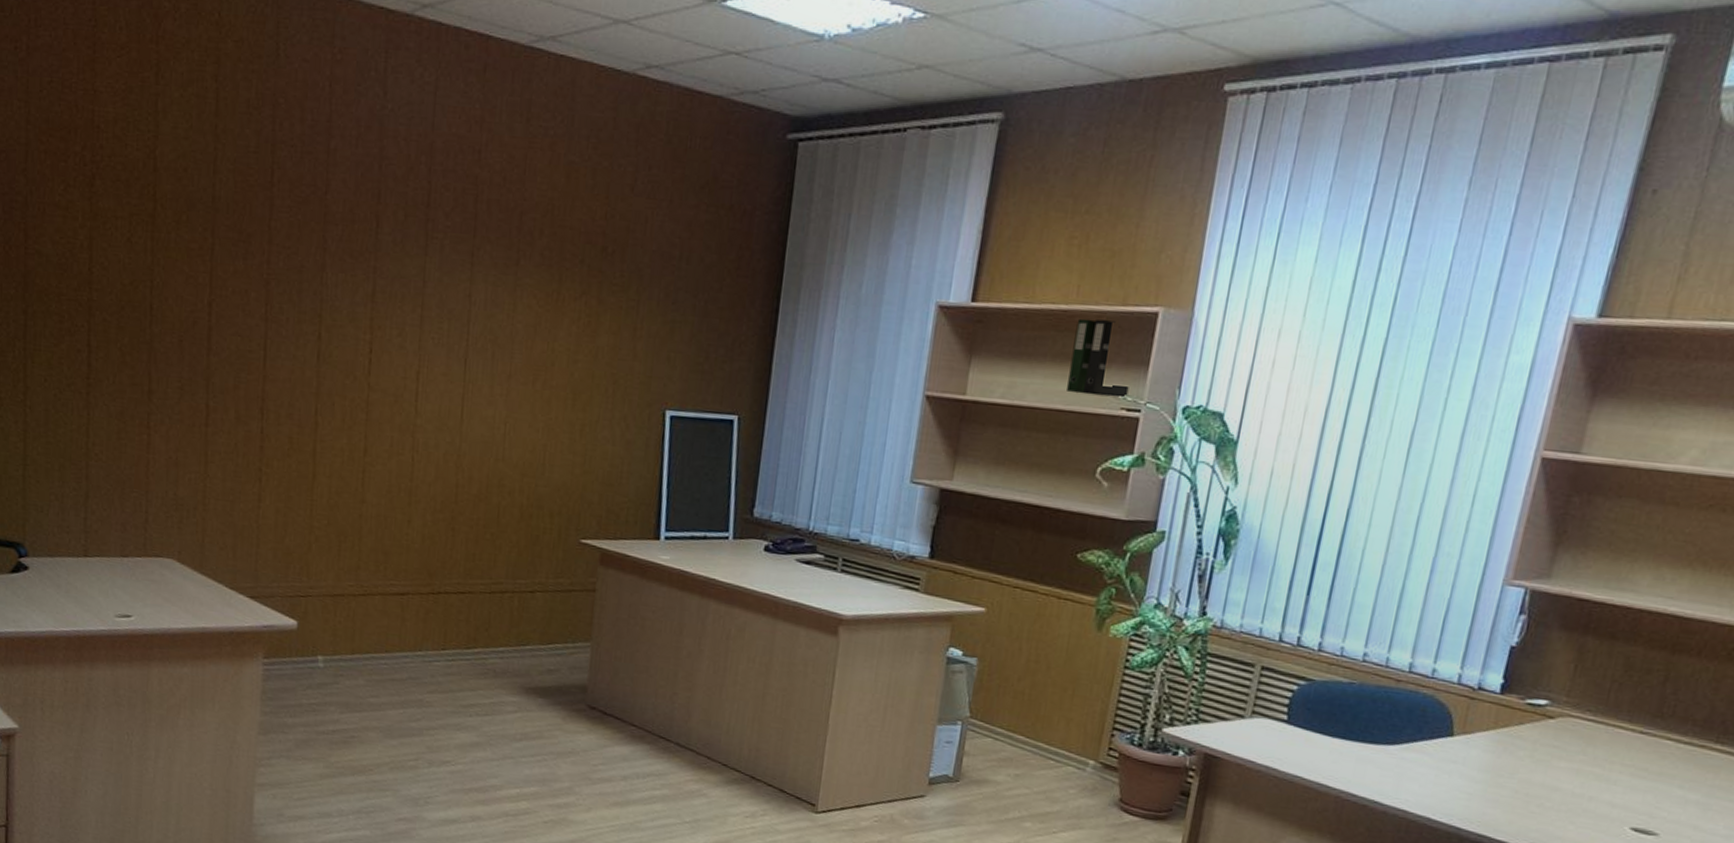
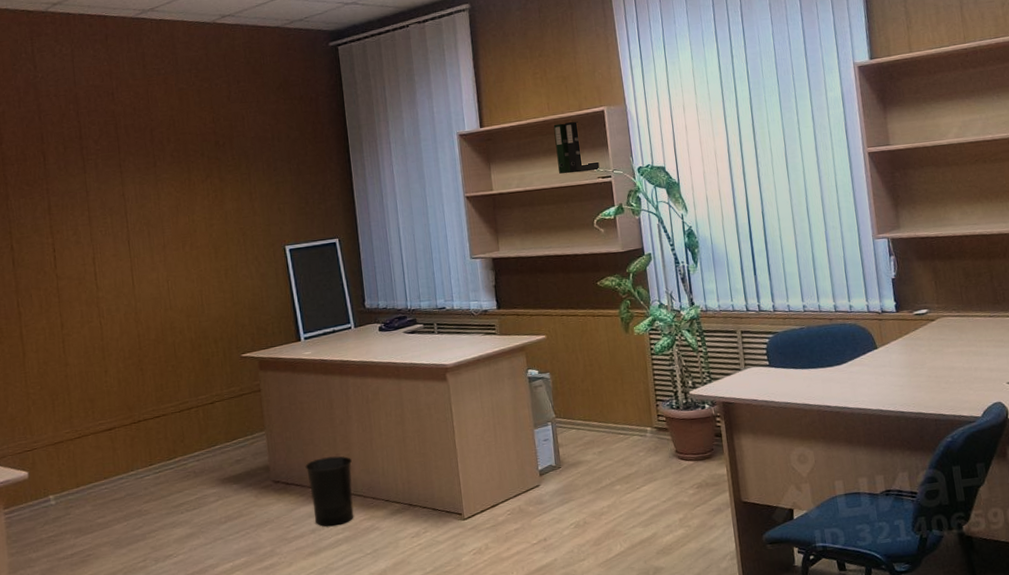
waste bin: none [630,692,693,780] -> present [305,456,354,527]

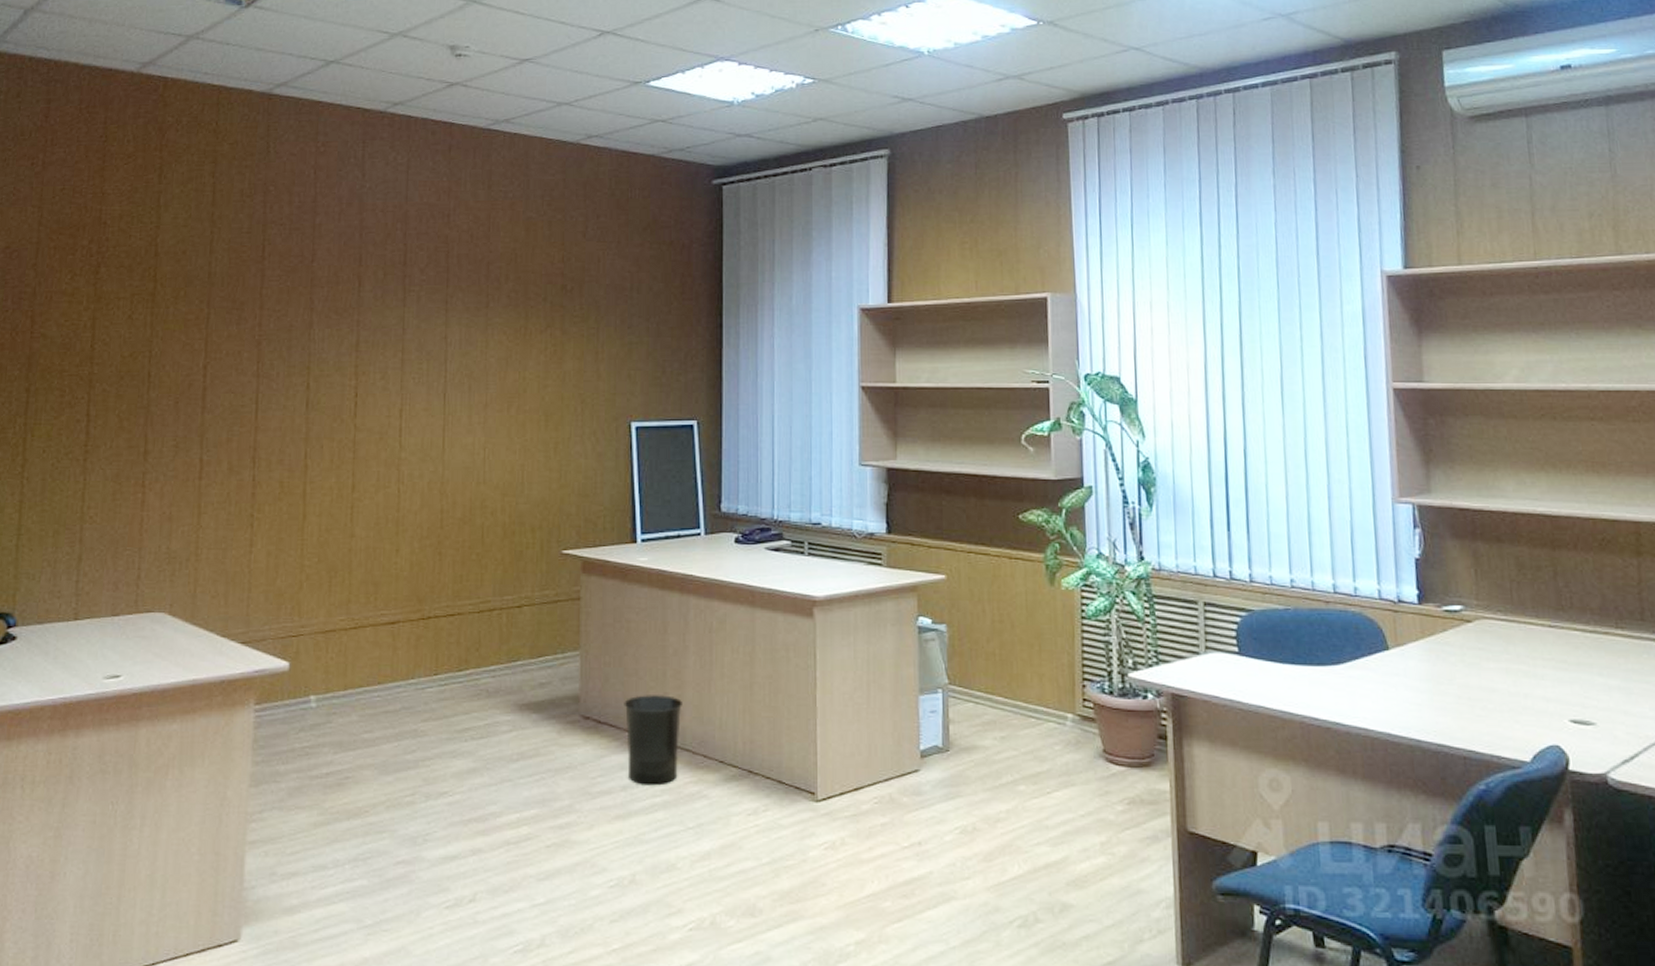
binder: present [553,121,600,174] -> none [980,308,1035,372]

